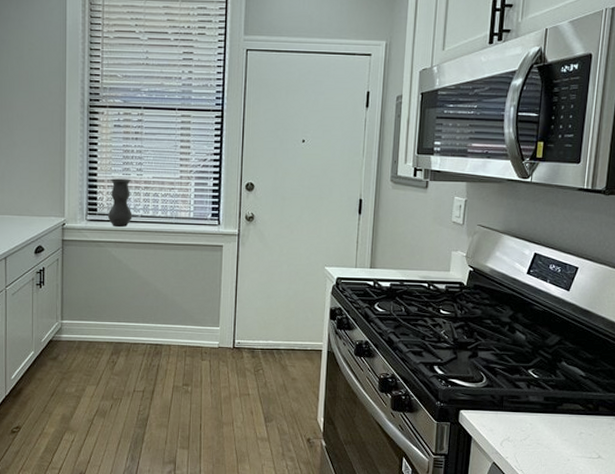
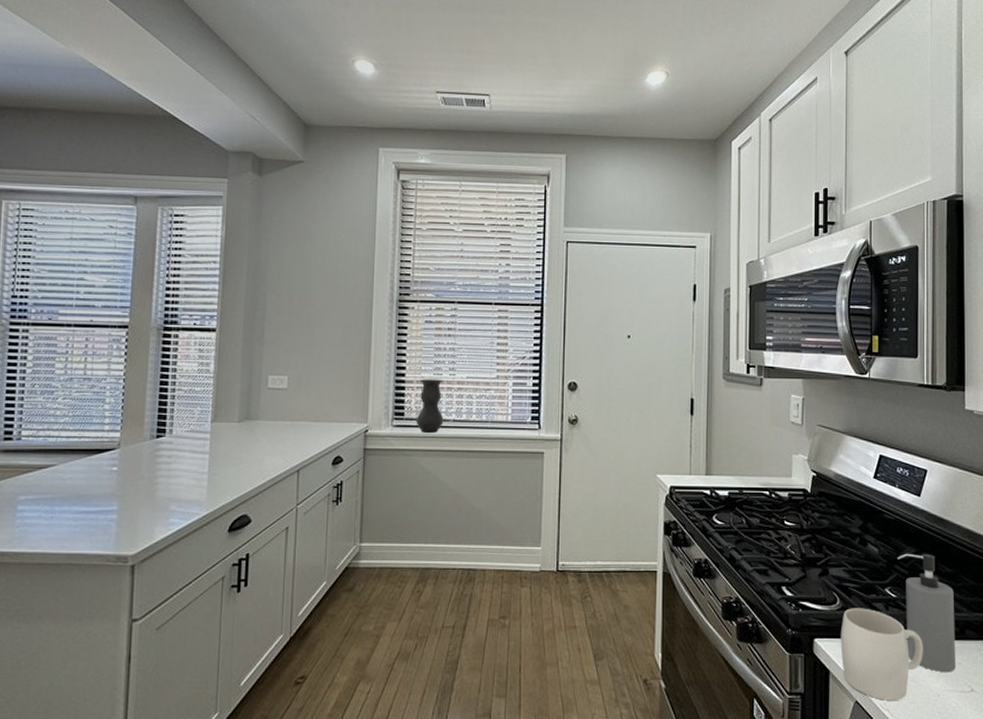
mug: none [483,386,559,463] -> present [840,608,923,701]
soap dispenser: none [542,340,592,442] -> present [897,553,956,673]

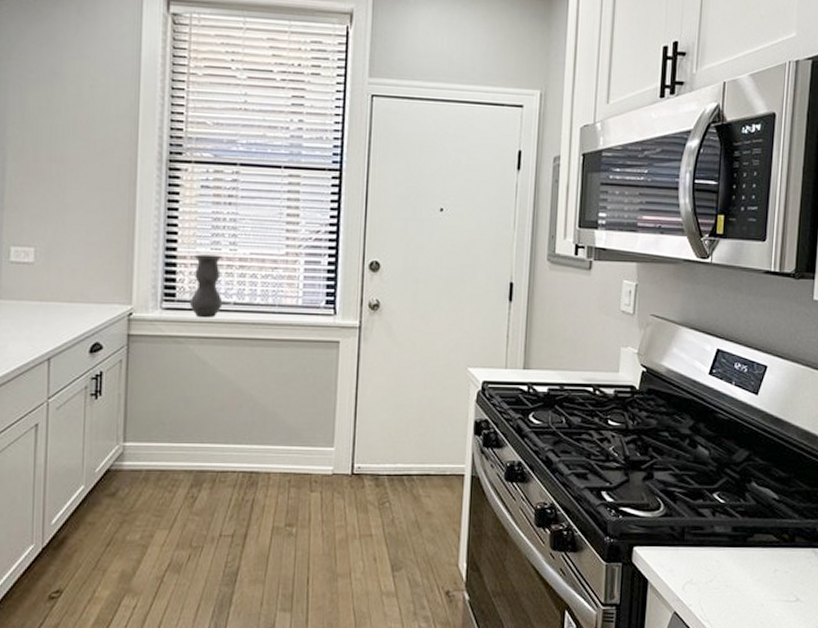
mug: present [840,608,923,701] -> none [661,514,750,611]
soap dispenser: present [897,553,956,673] -> none [728,456,786,582]

